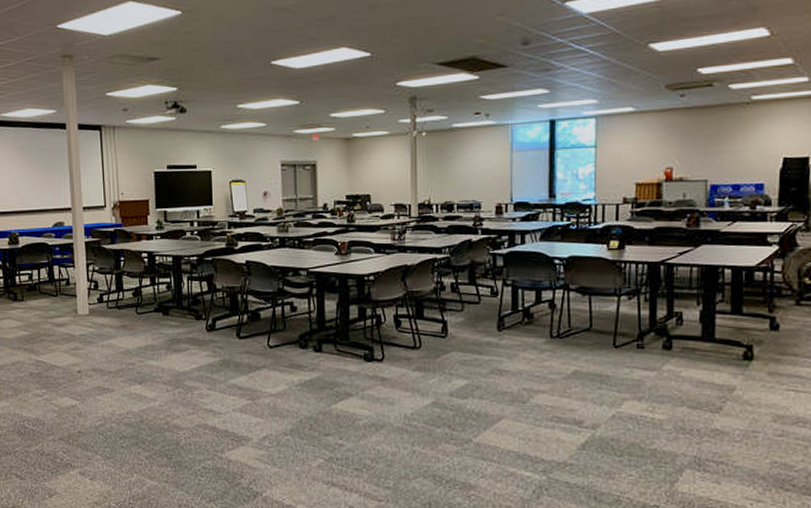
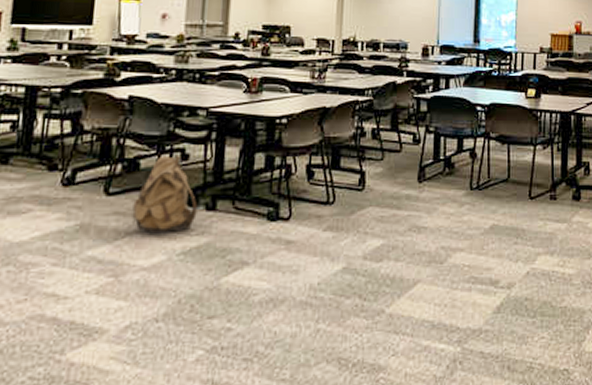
backpack: none [259,307,308,369] -> present [131,154,198,234]

